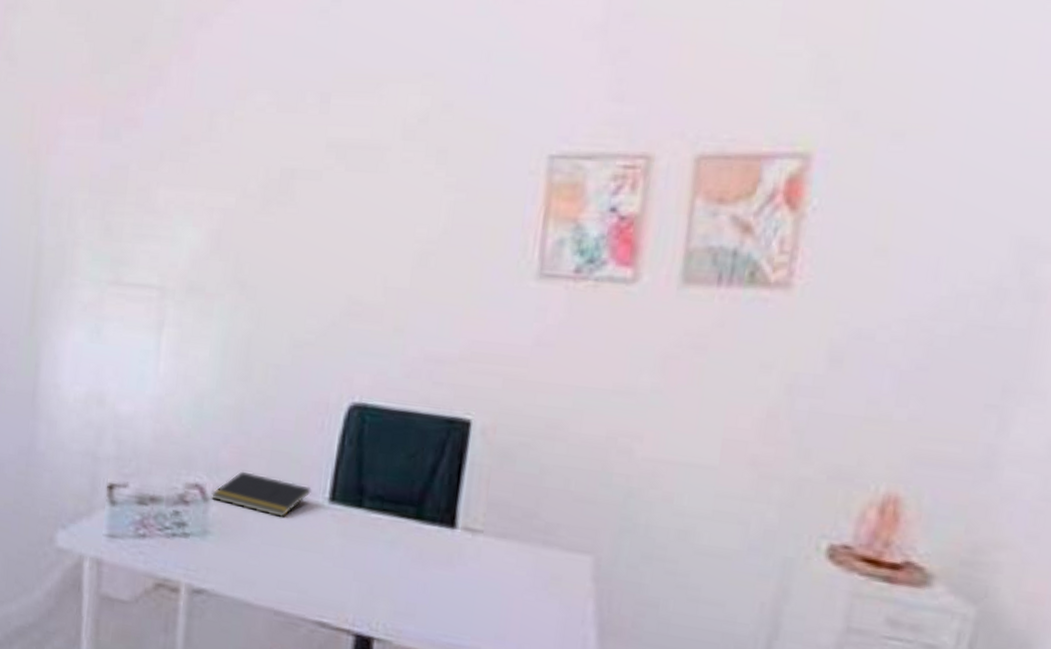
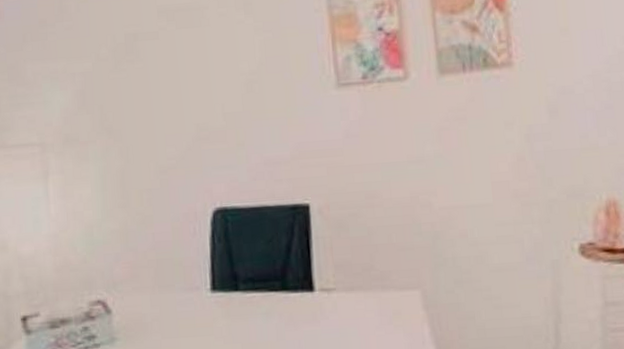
notepad: present [210,471,312,518] -> none [112,281,195,314]

